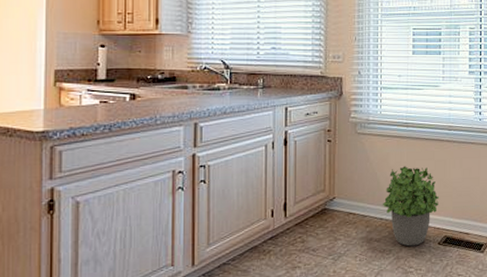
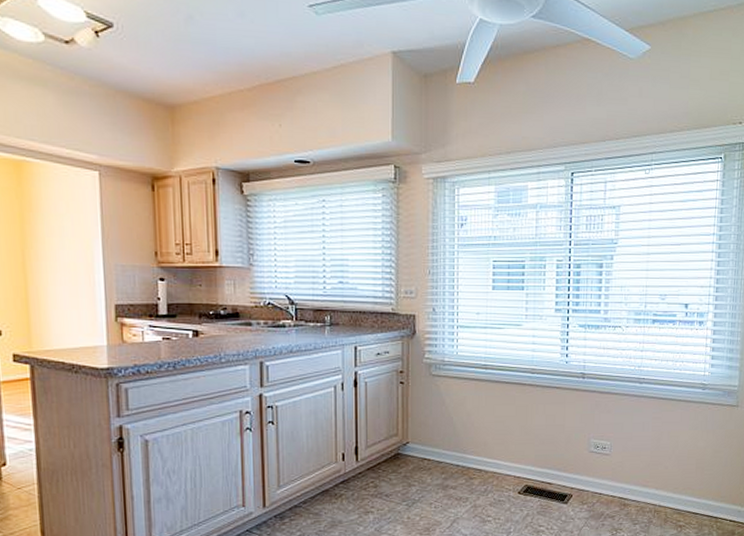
potted plant: present [382,166,439,247] -> none [458,411,520,495]

